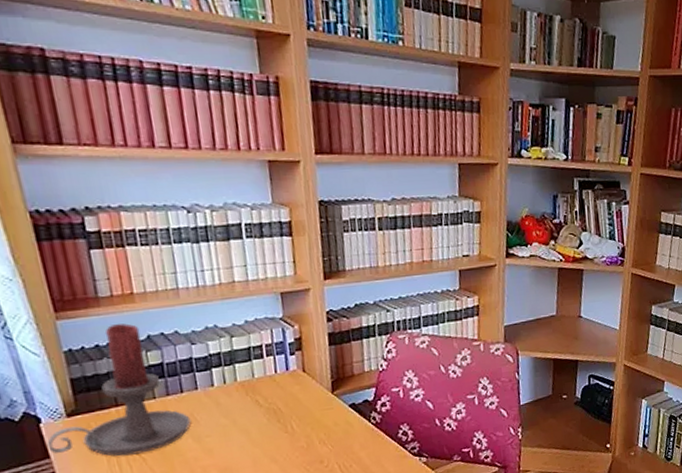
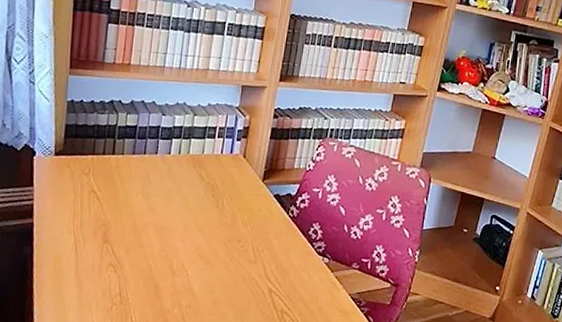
candle holder: present [47,323,191,456] -> none [34,87,146,199]

